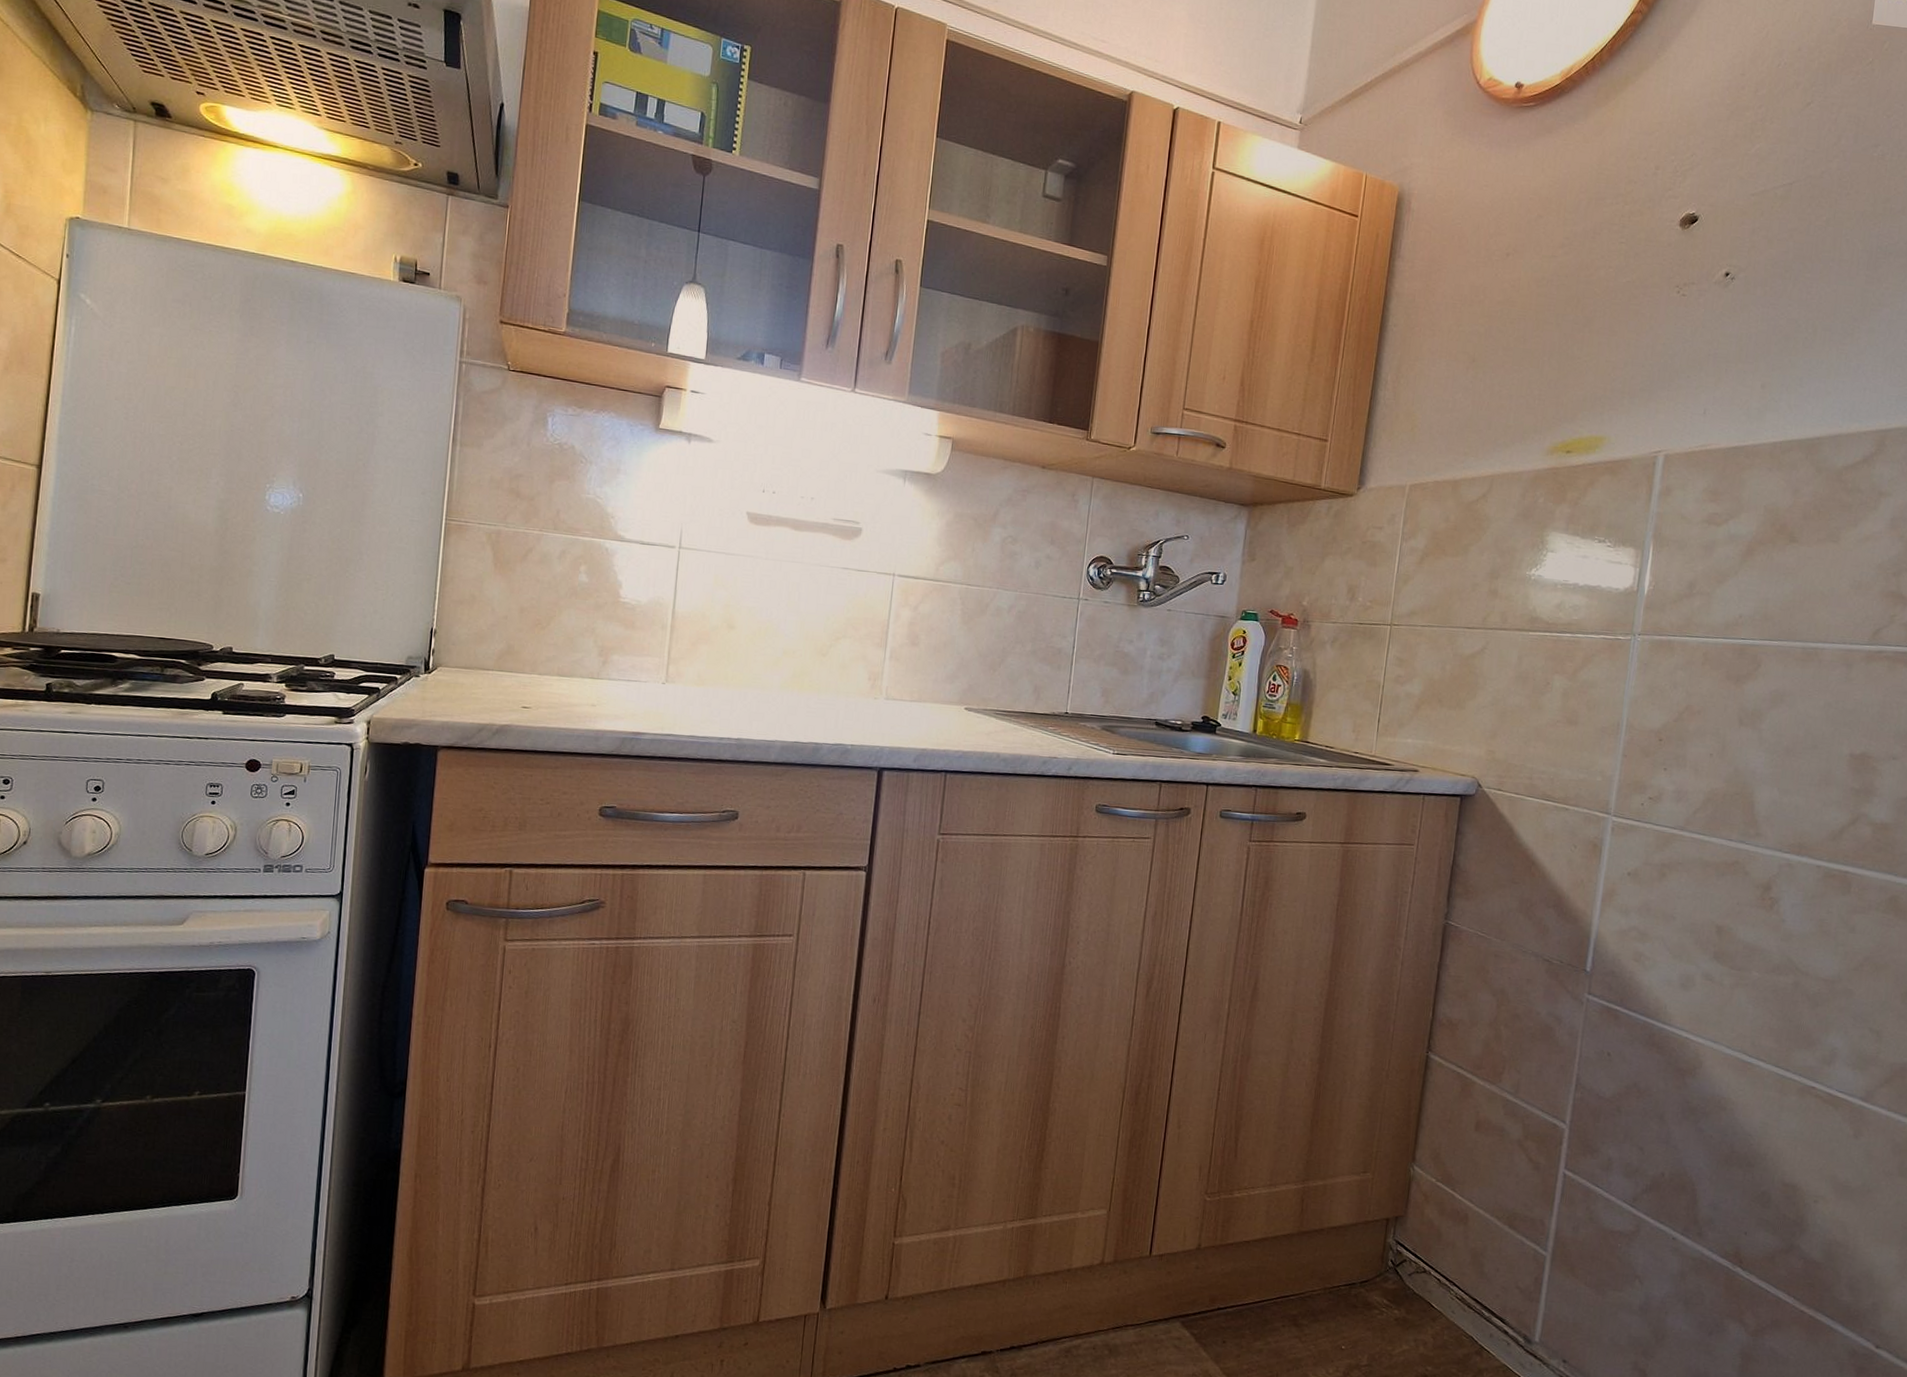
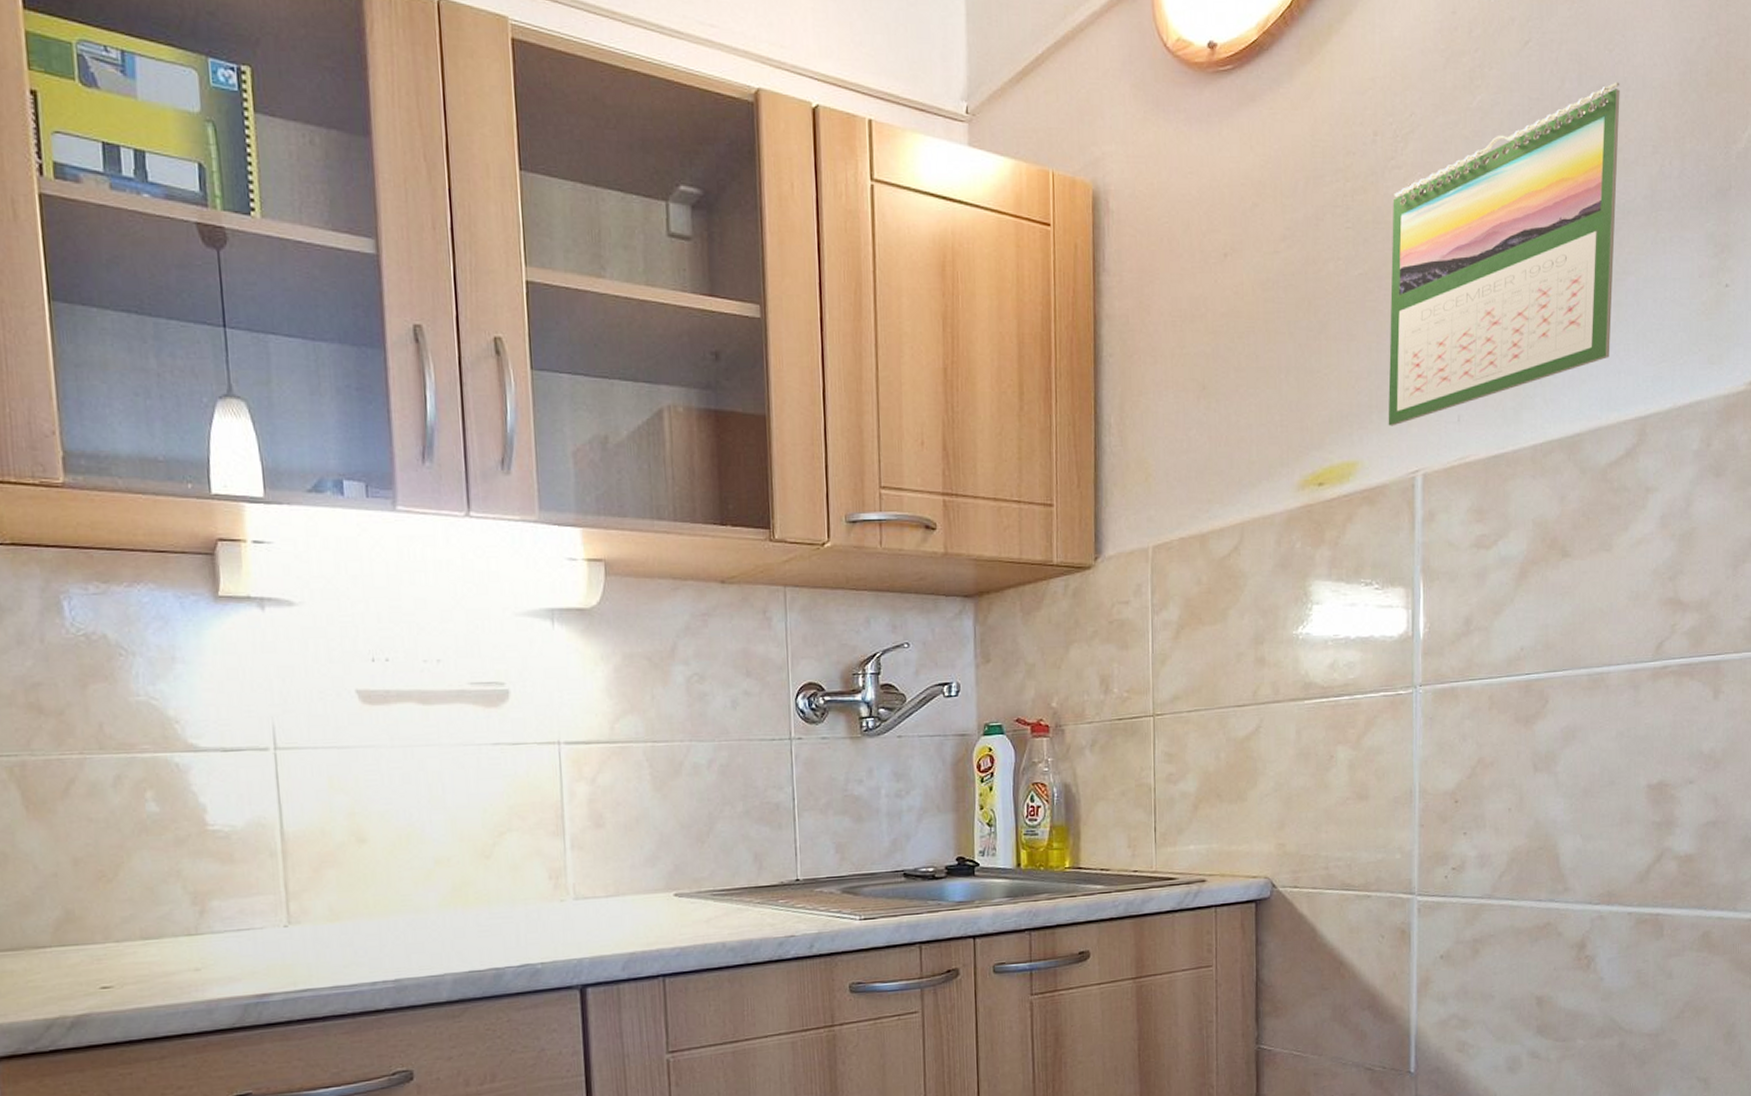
calendar: none [1637,142,1895,411] -> present [1388,82,1620,426]

